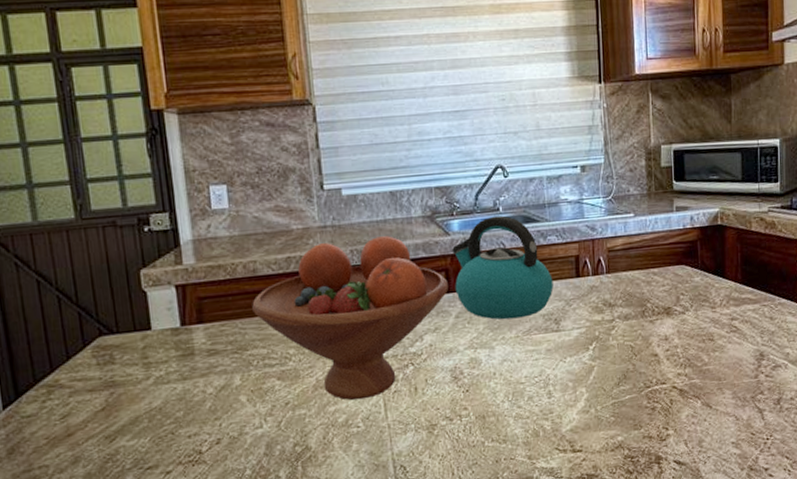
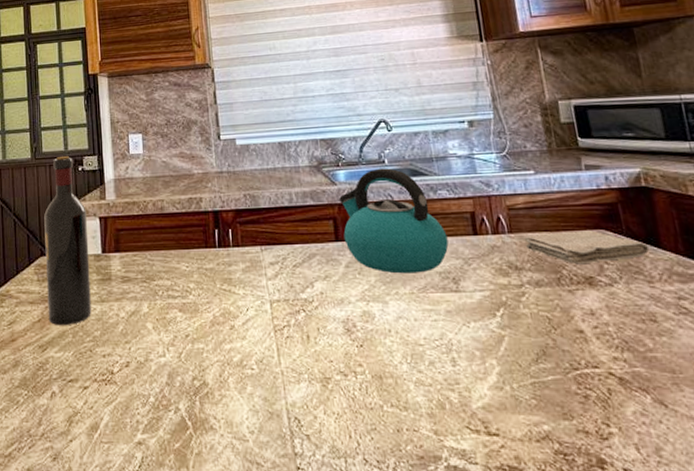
wine bottle: none [100,214,171,412] -> present [44,156,91,326]
fruit bowl: present [252,236,448,401] -> none [159,183,337,341]
washcloth: none [620,266,716,297] -> present [525,230,650,264]

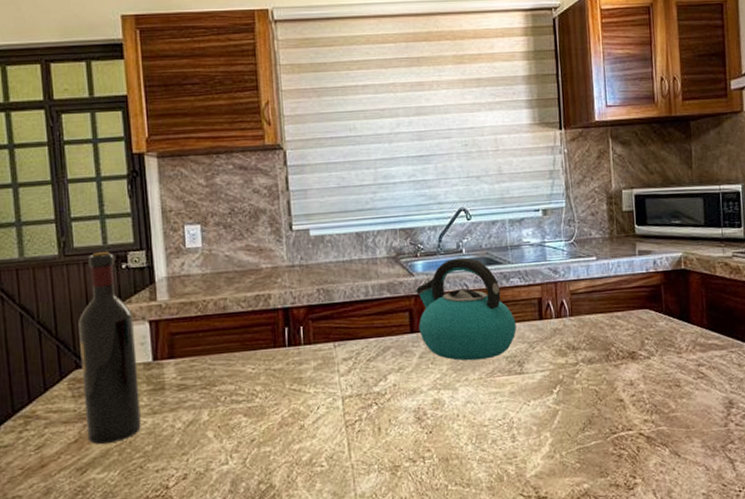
washcloth: present [525,230,650,264] -> none [583,310,682,341]

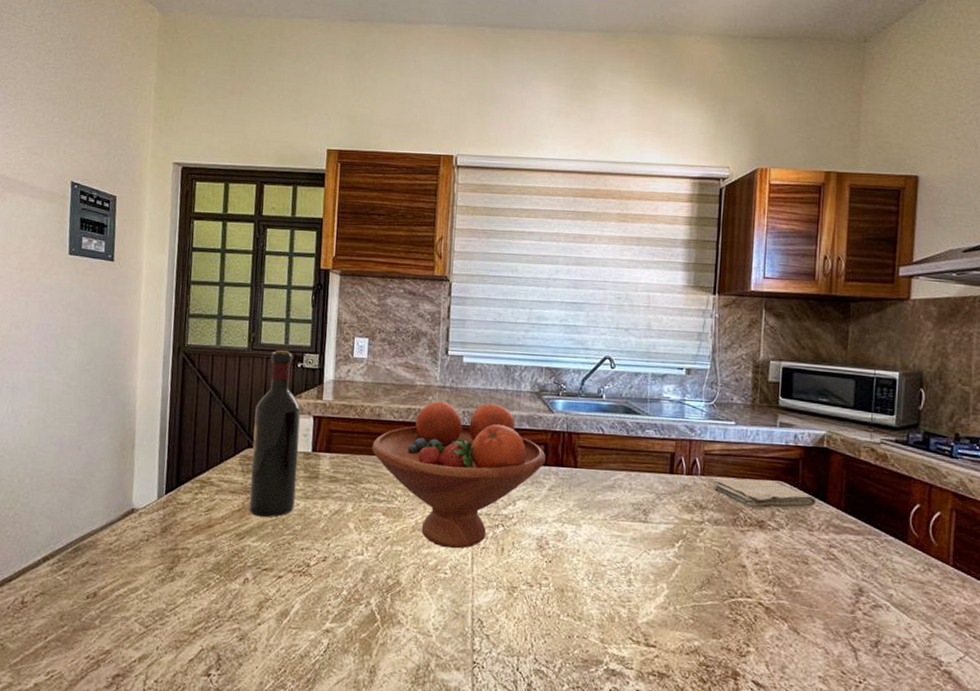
fruit bowl: none [221,276,412,439] -> present [372,401,546,549]
kettle: present [416,257,517,361] -> none [551,402,646,503]
washcloth: none [583,310,682,341] -> present [714,479,817,509]

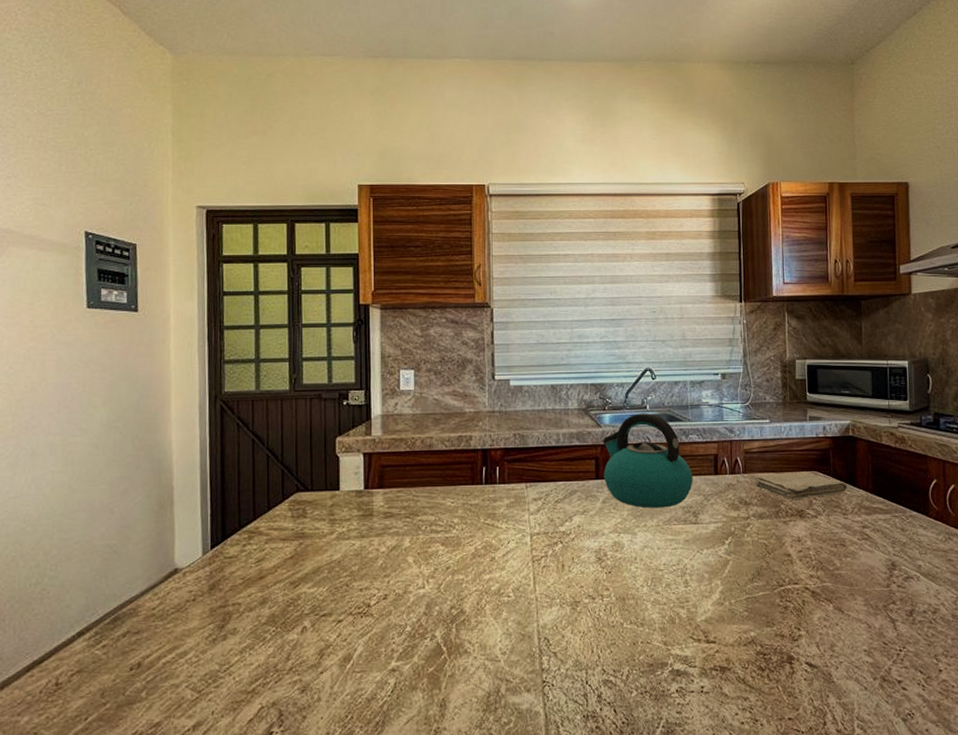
wine bottle: present [249,350,301,518] -> none [301,390,350,562]
fruit bowl: present [372,401,546,549] -> none [426,424,597,571]
kettle: none [551,402,646,503] -> present [603,413,693,509]

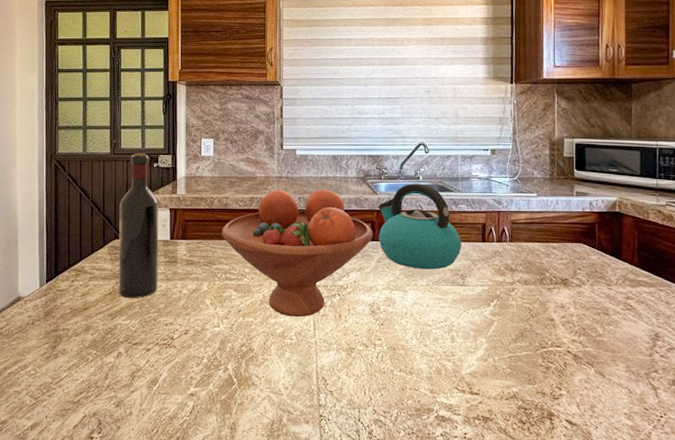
wine bottle: none [301,390,350,562] -> present [118,154,159,299]
fruit bowl: none [426,424,597,571] -> present [222,189,373,317]
washcloth: present [755,471,848,499] -> none [521,243,613,268]

